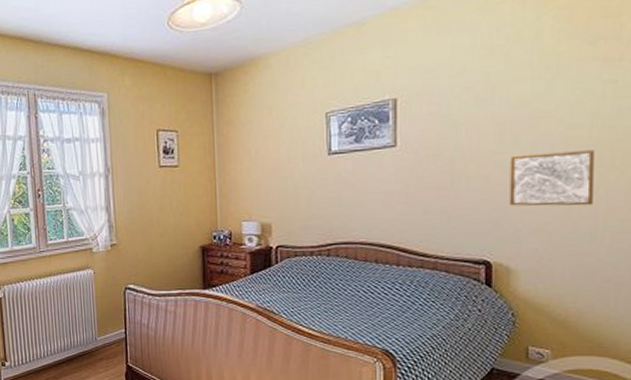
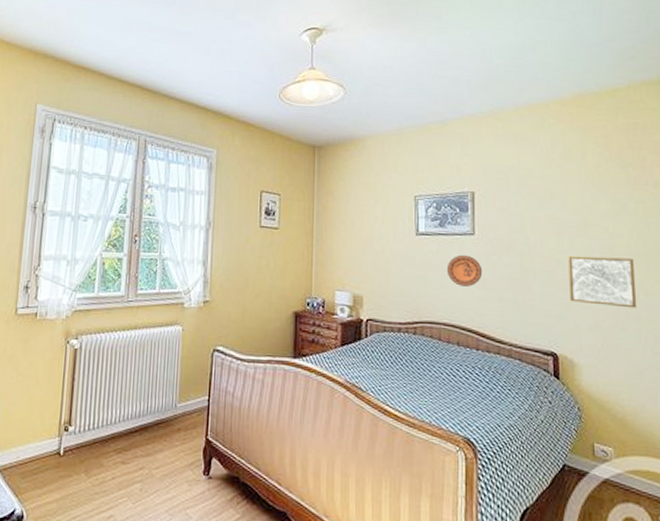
decorative plate: none [363,169,405,203] -> present [446,254,483,287]

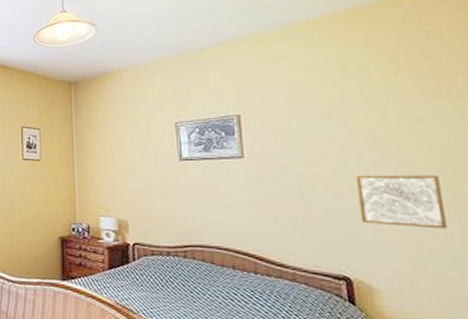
decorative plate: present [446,254,483,287] -> none [215,178,256,210]

